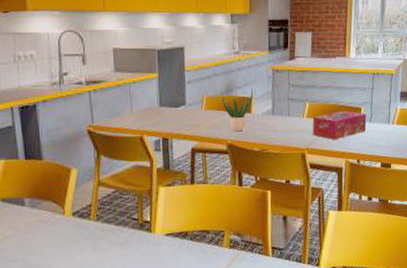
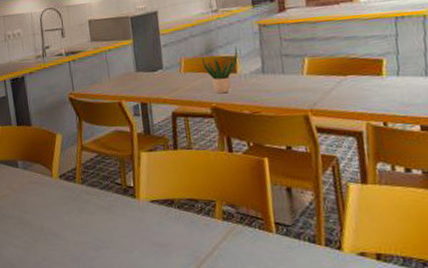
tissue box: present [312,111,366,140] -> none [315,64,393,99]

